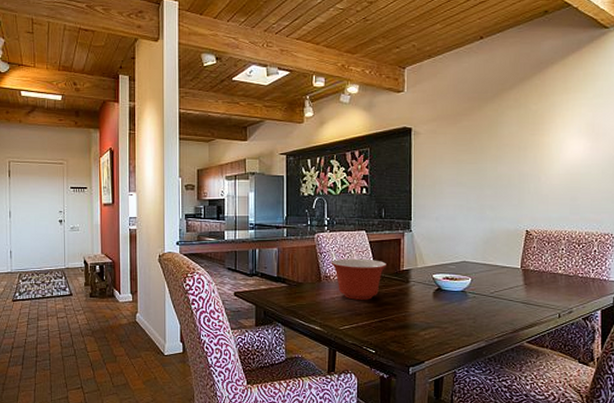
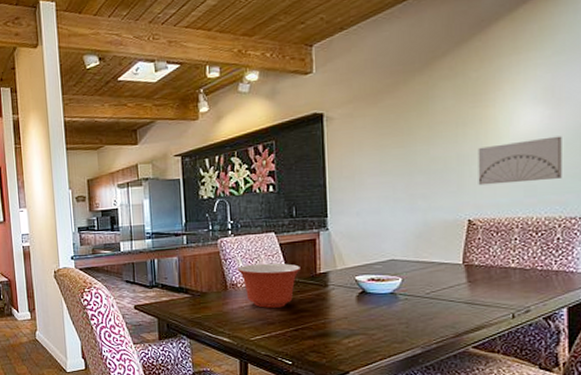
wall art: none [535,165,599,201] -> present [478,136,562,186]

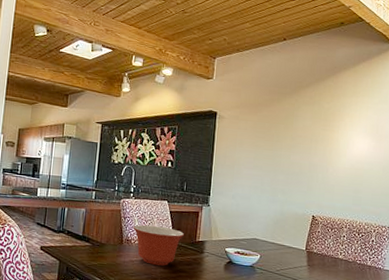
wall art: present [478,136,562,186] -> none [322,161,381,195]

